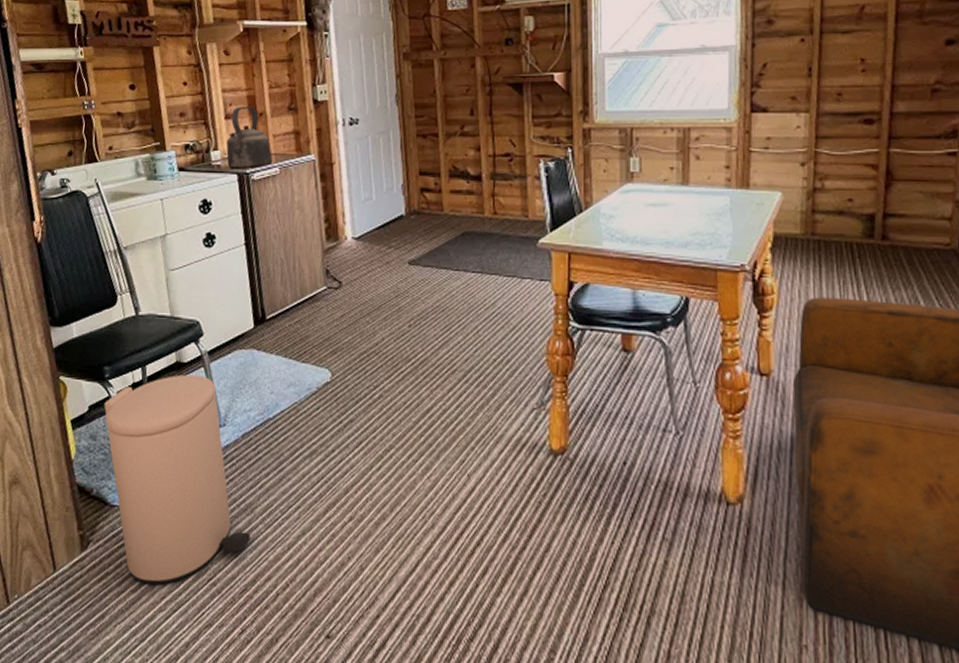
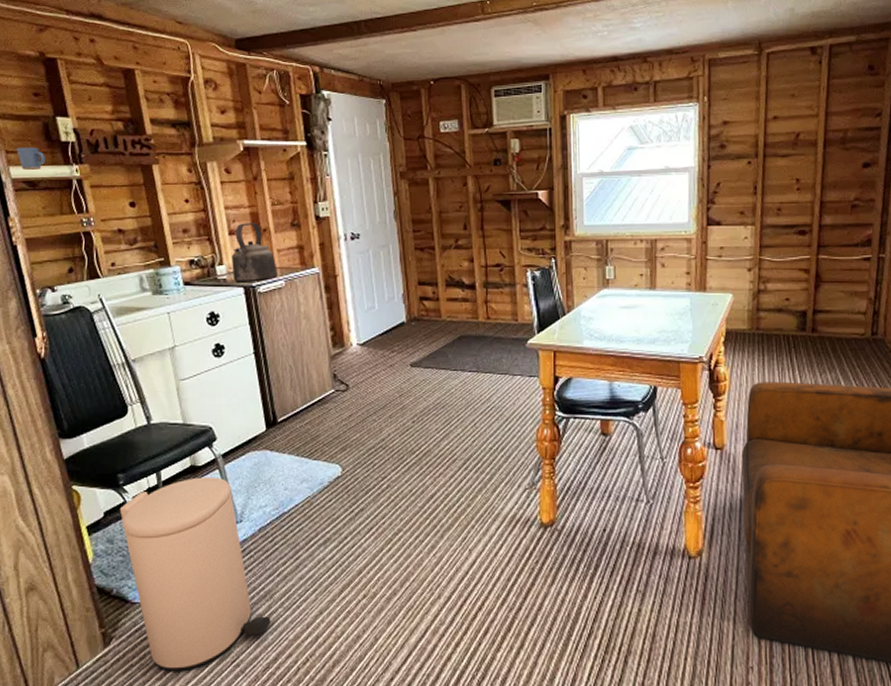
mug: none [26,29,54,52] -> present [16,147,46,170]

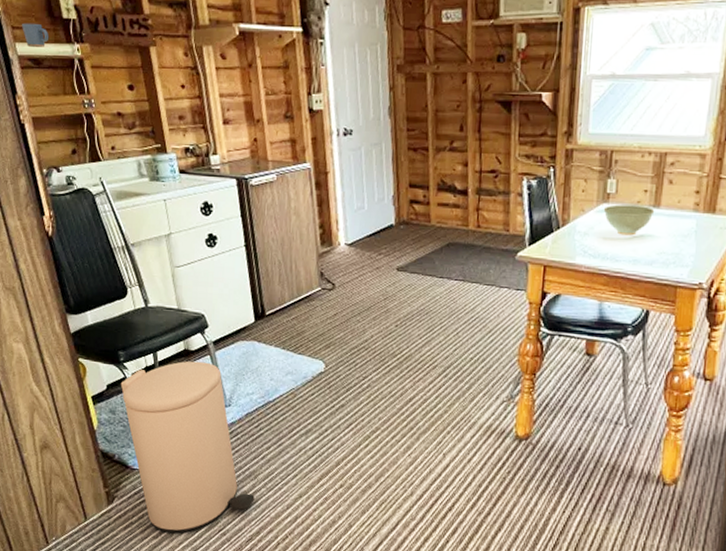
kettle: present [231,223,278,282] -> none [224,112,270,174]
bowl: none [604,289,652,317] -> present [603,204,655,236]

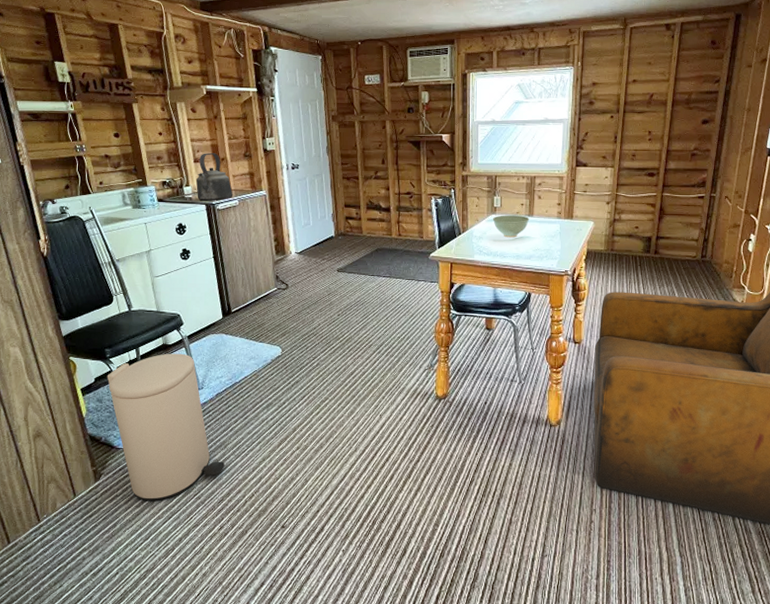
mug: present [21,23,50,47] -> none [22,85,47,104]
kettle: none [224,112,270,174] -> present [195,153,233,201]

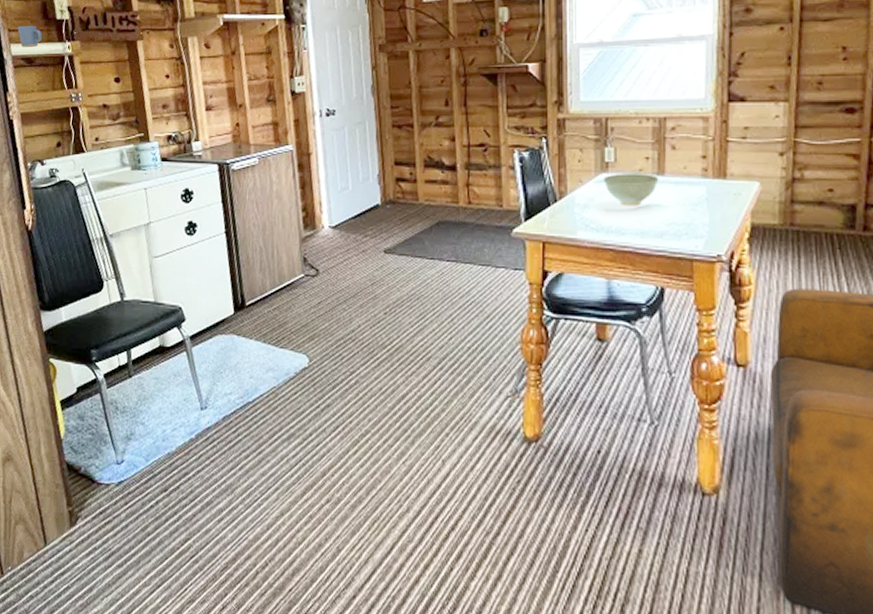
mug: none [22,85,47,104] -> present [17,25,43,47]
pedal bin: present [107,353,225,502] -> none [91,358,231,562]
kettle: present [195,153,233,201] -> none [207,98,252,159]

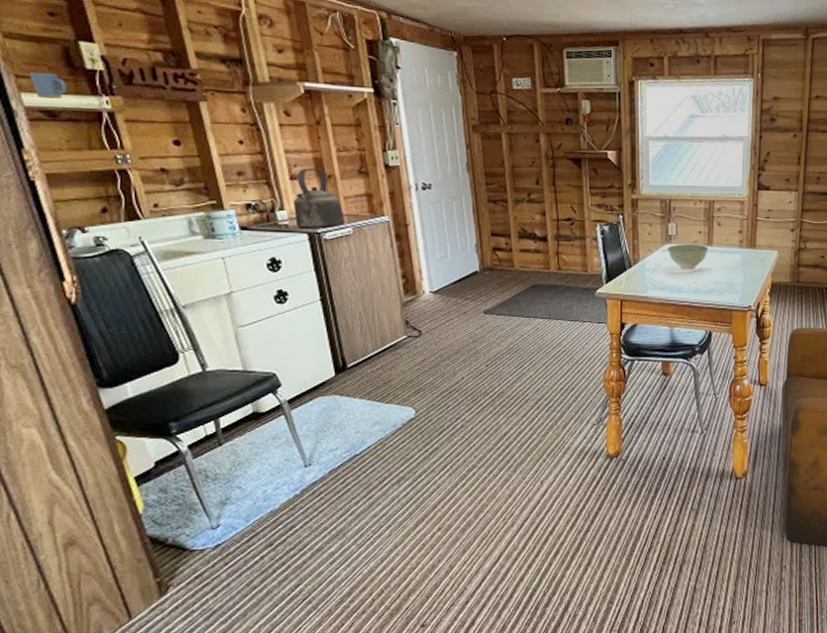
kettle: none [207,98,252,159] -> present [293,168,346,229]

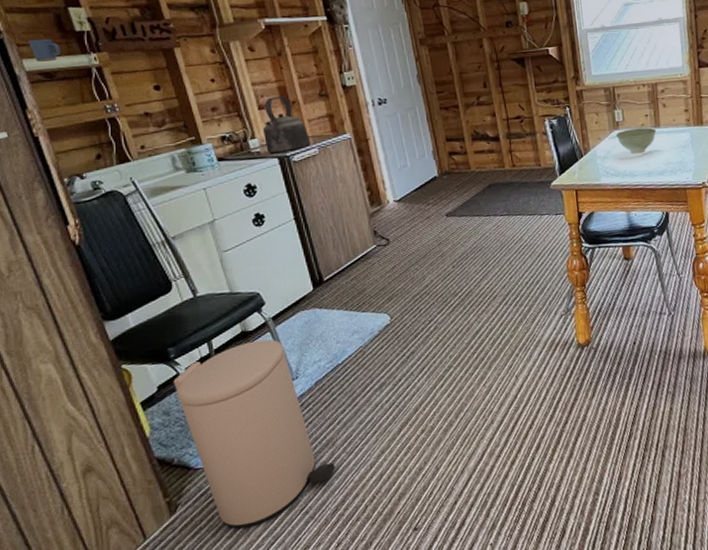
pedal bin: none [173,422,344,615] -> present [173,339,335,529]

